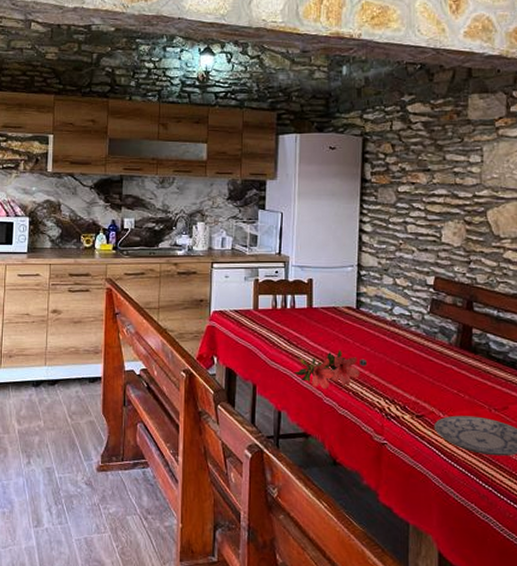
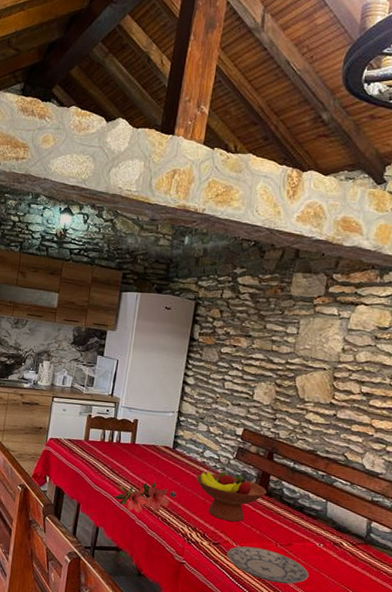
fruit bowl: none [386,329,471,388] -> present [195,471,267,522]

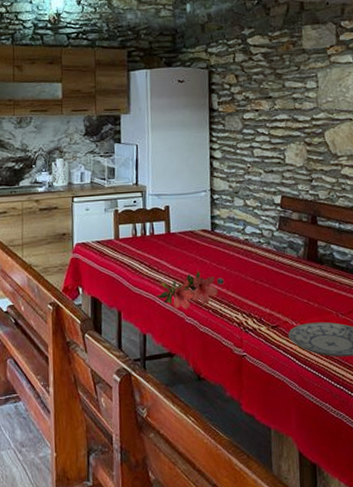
fruit bowl: present [195,471,267,522] -> none [240,246,318,299]

